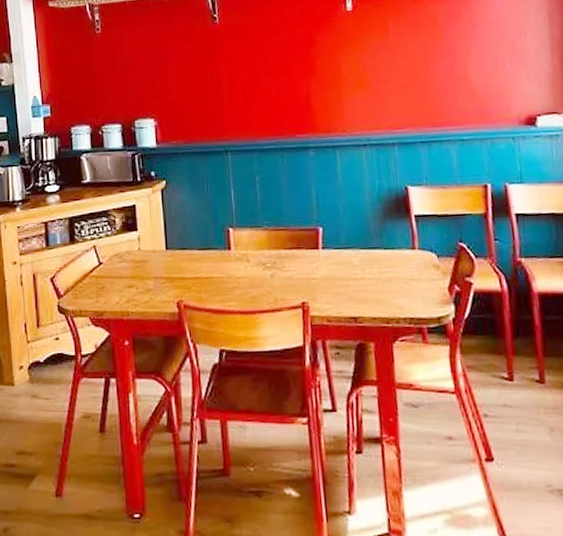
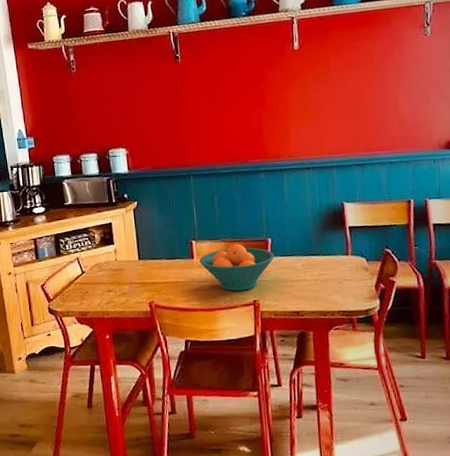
fruit bowl: none [237,233,327,291] -> present [199,244,275,291]

